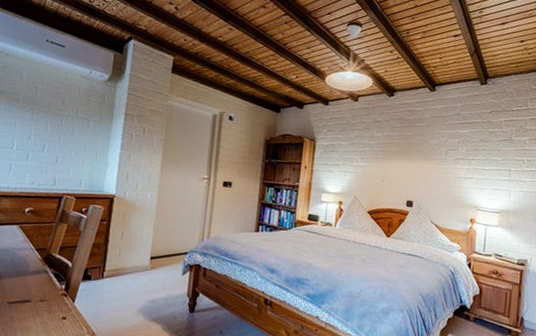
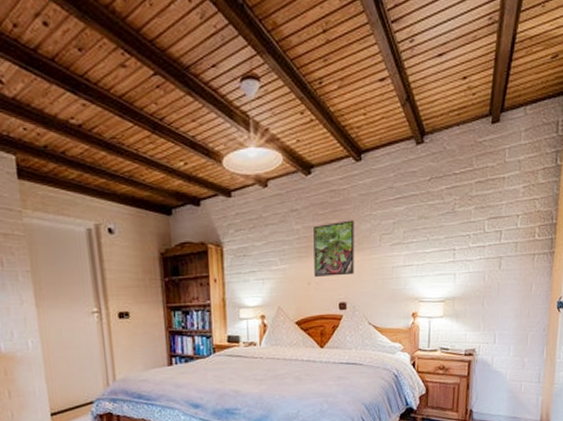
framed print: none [388,135,426,179] -> present [314,220,354,277]

